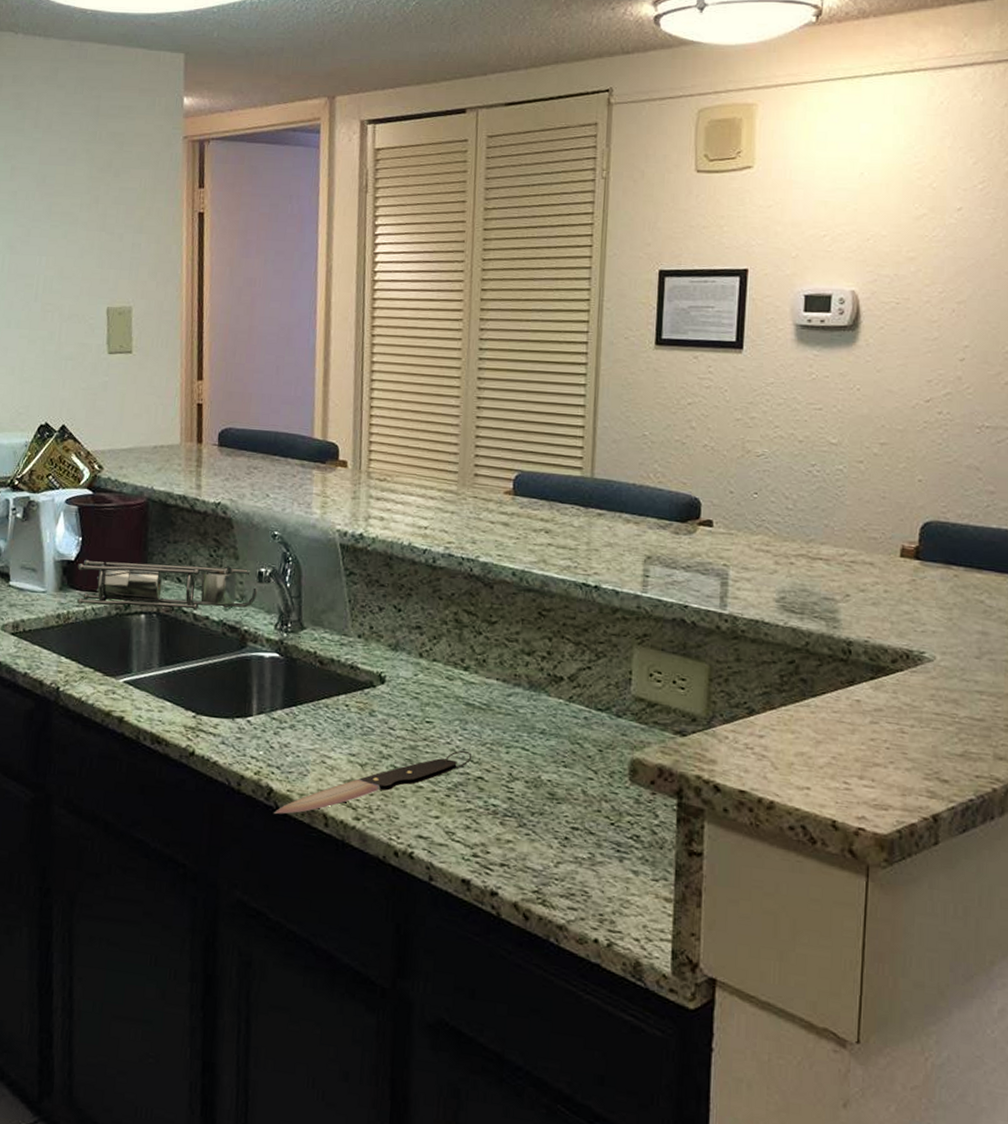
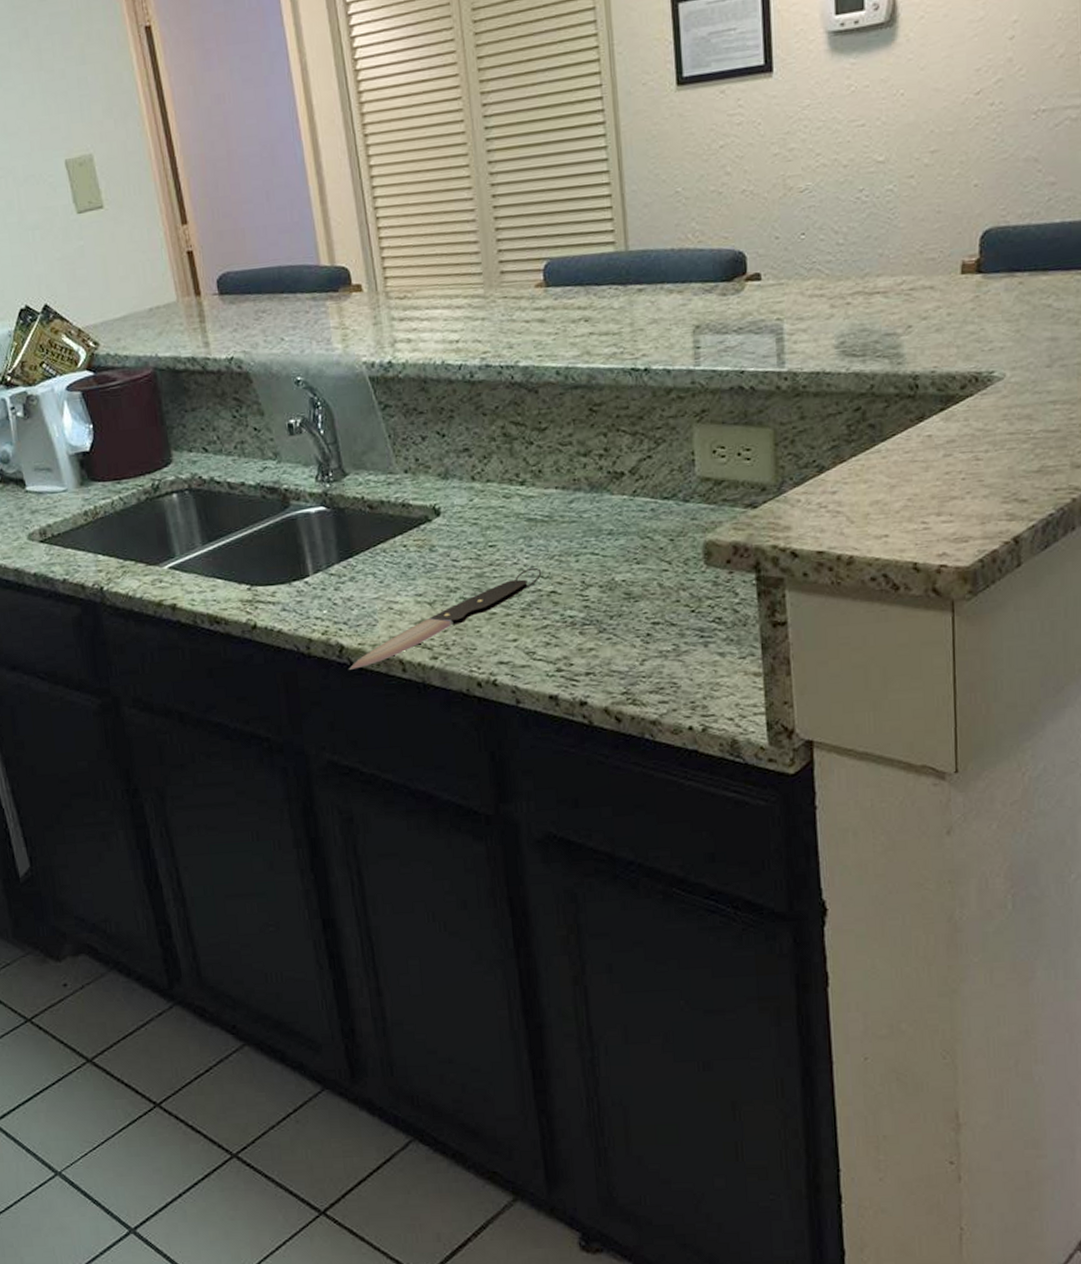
paper towel holder: present [77,559,258,611] -> none [94,424,291,497]

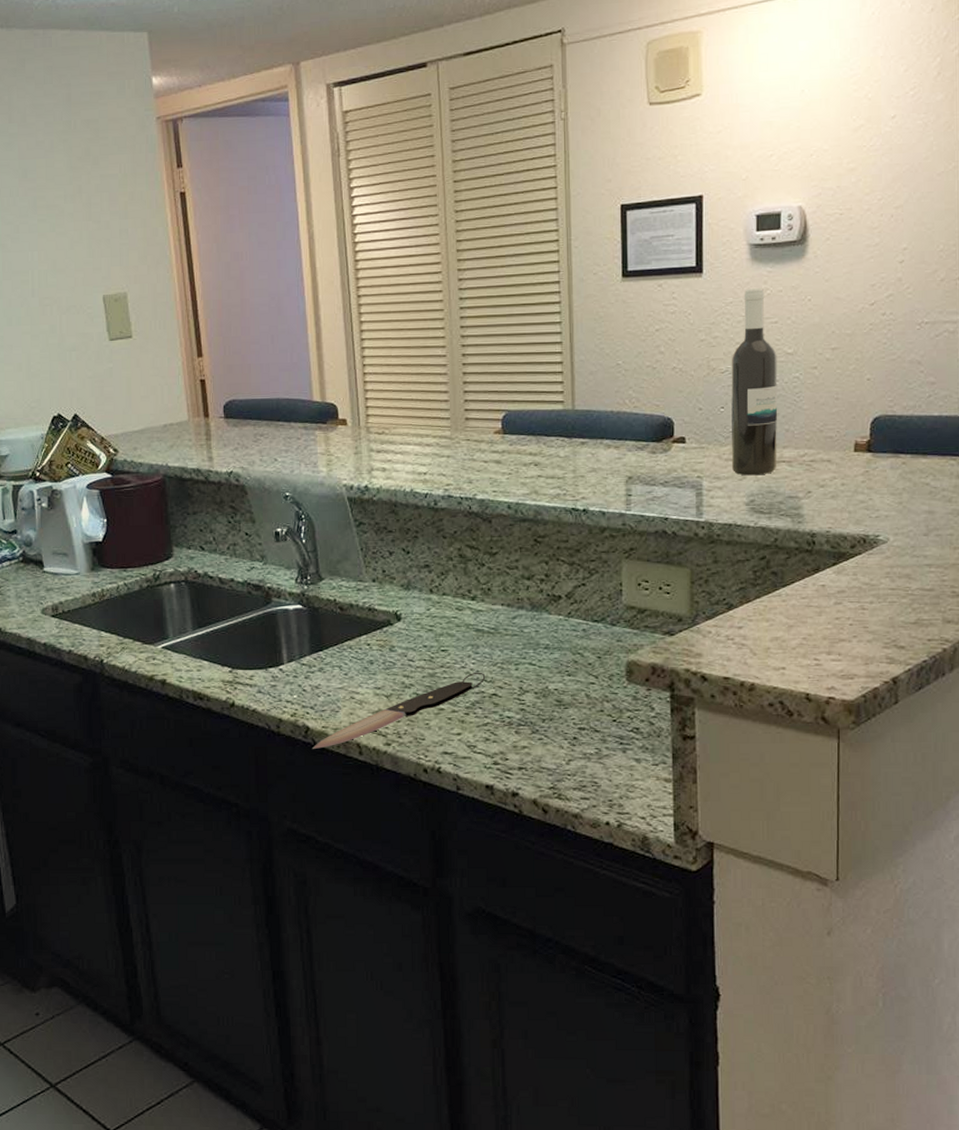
wine bottle: none [811,84,870,313] -> present [731,288,778,476]

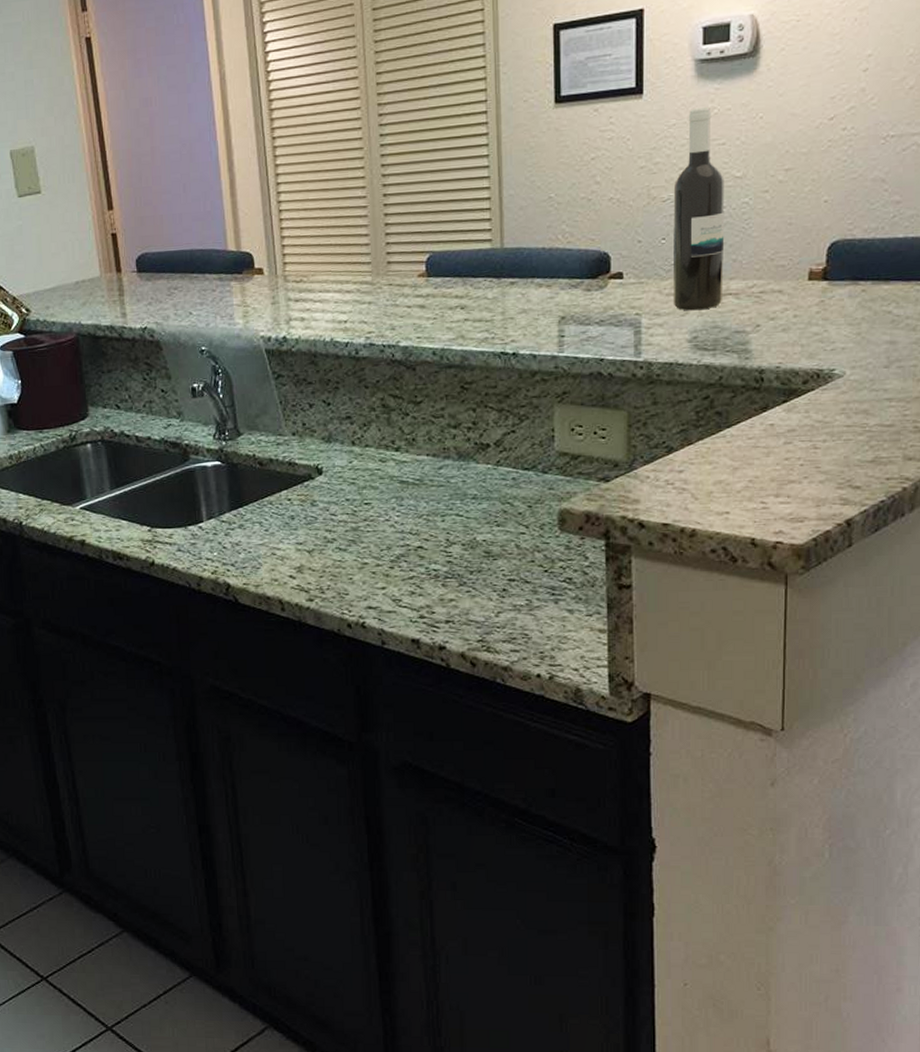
kitchen knife: present [312,672,486,749] -> none [234,524,411,606]

